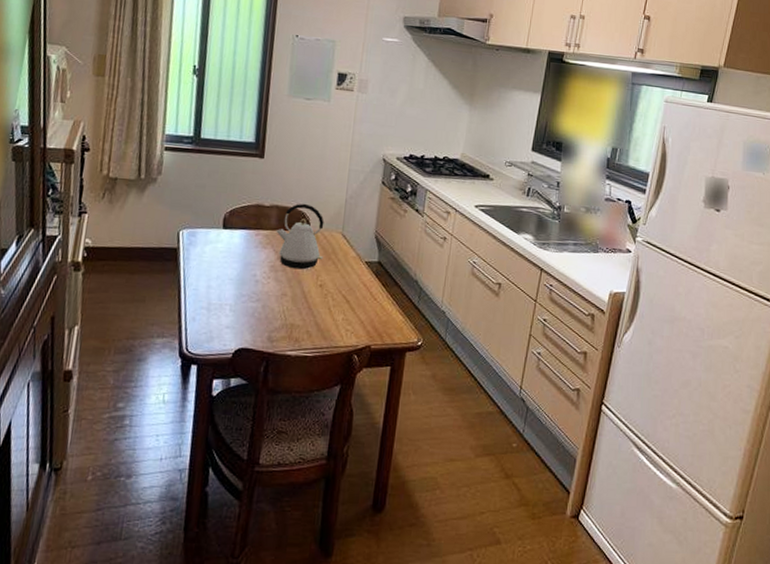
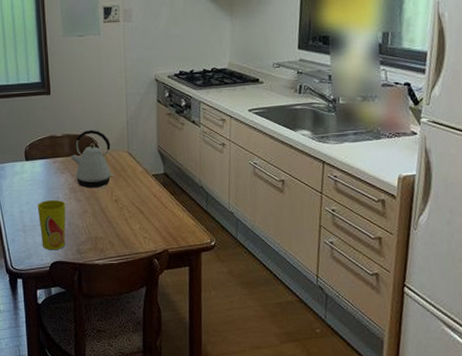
cup: none [227,276,263,335] -> present [37,199,66,250]

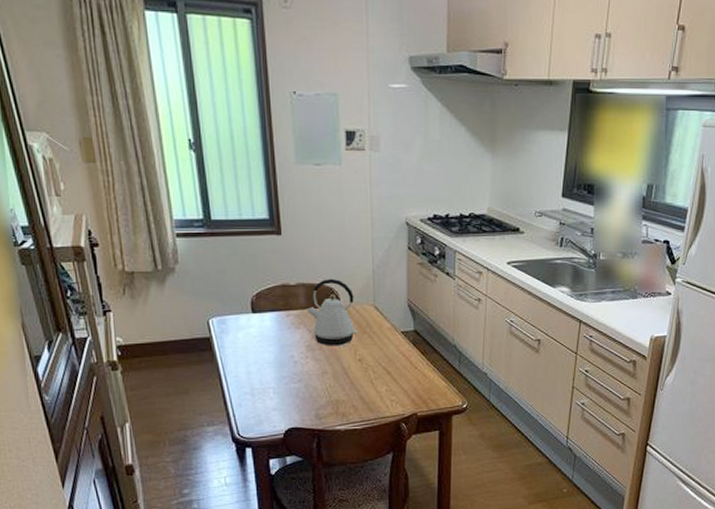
cup: present [37,199,66,250] -> none [267,358,302,416]

